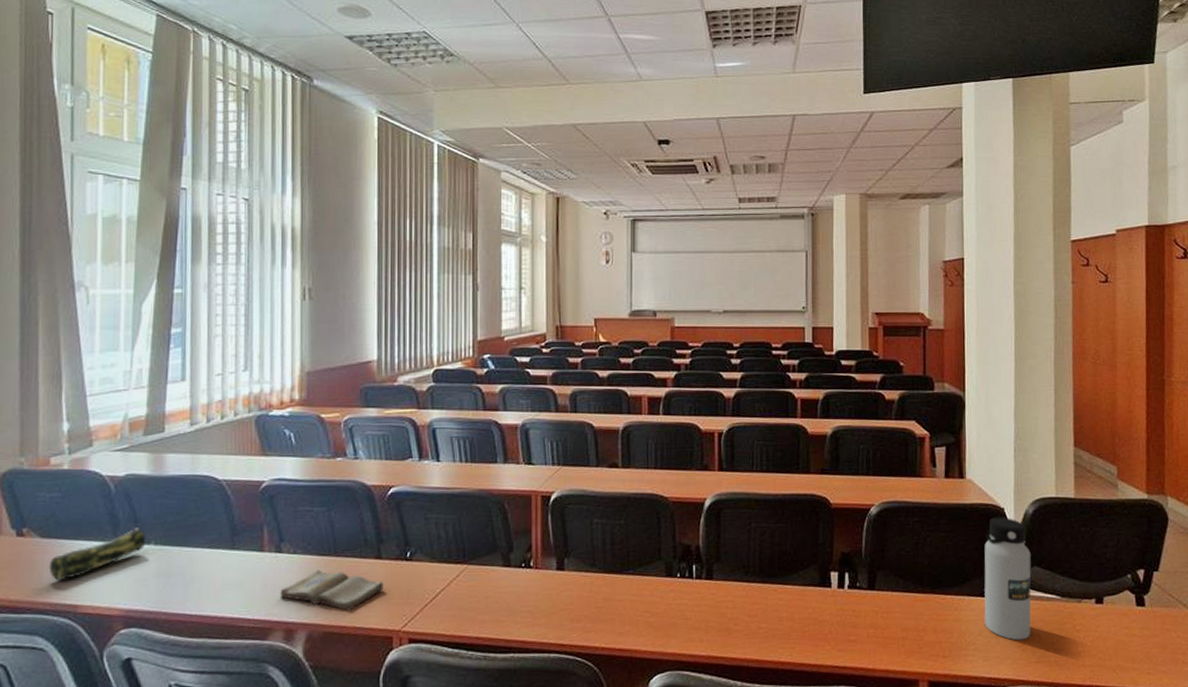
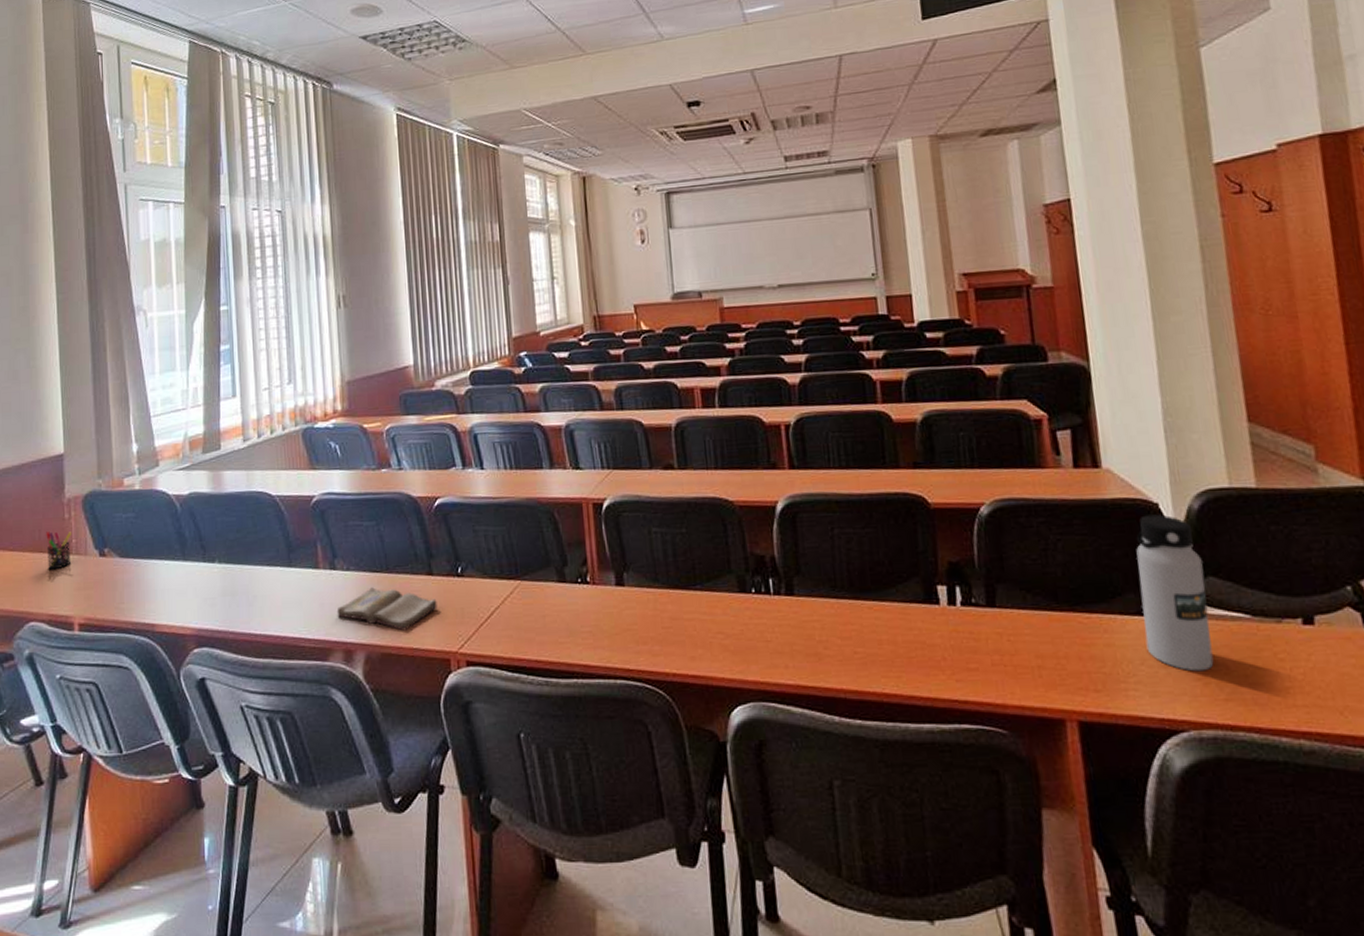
pencil case: present [48,527,146,581] -> none [128,545,211,600]

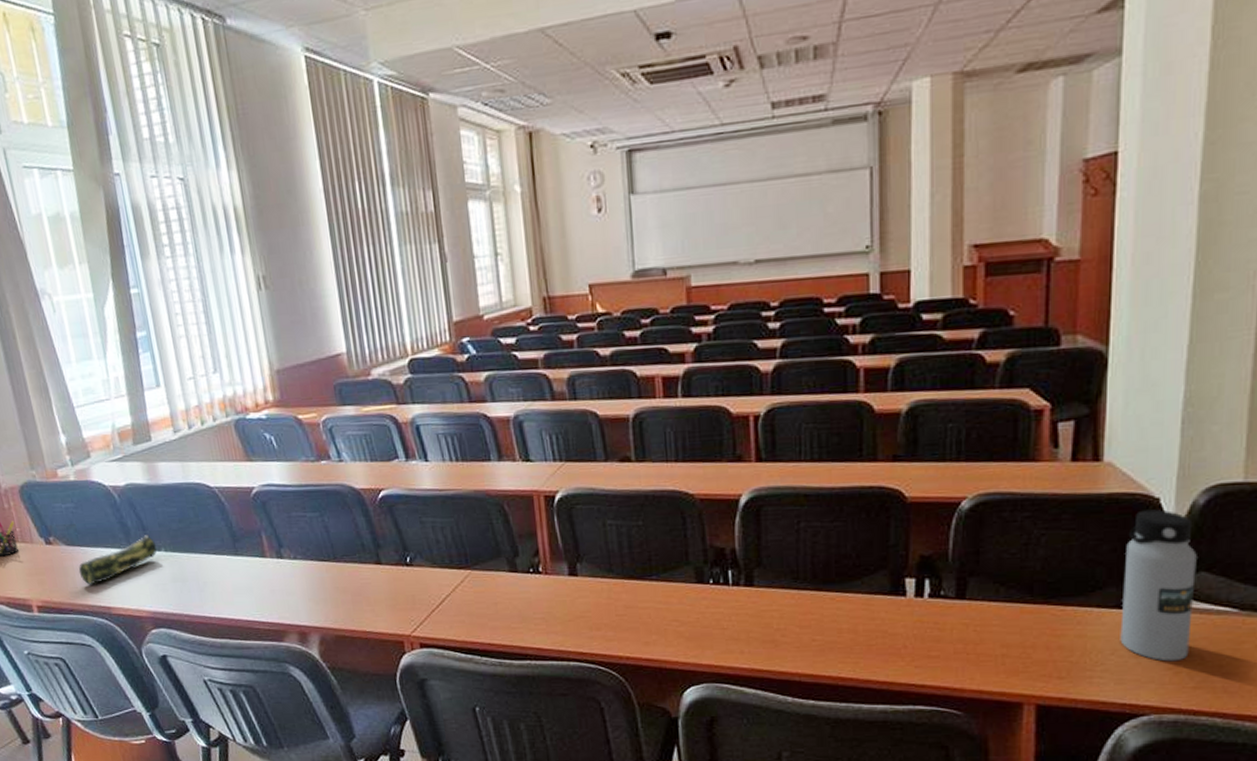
pencil case: none [128,545,211,600] -> present [78,535,157,585]
diary: present [337,587,437,631] -> none [288,575,388,616]

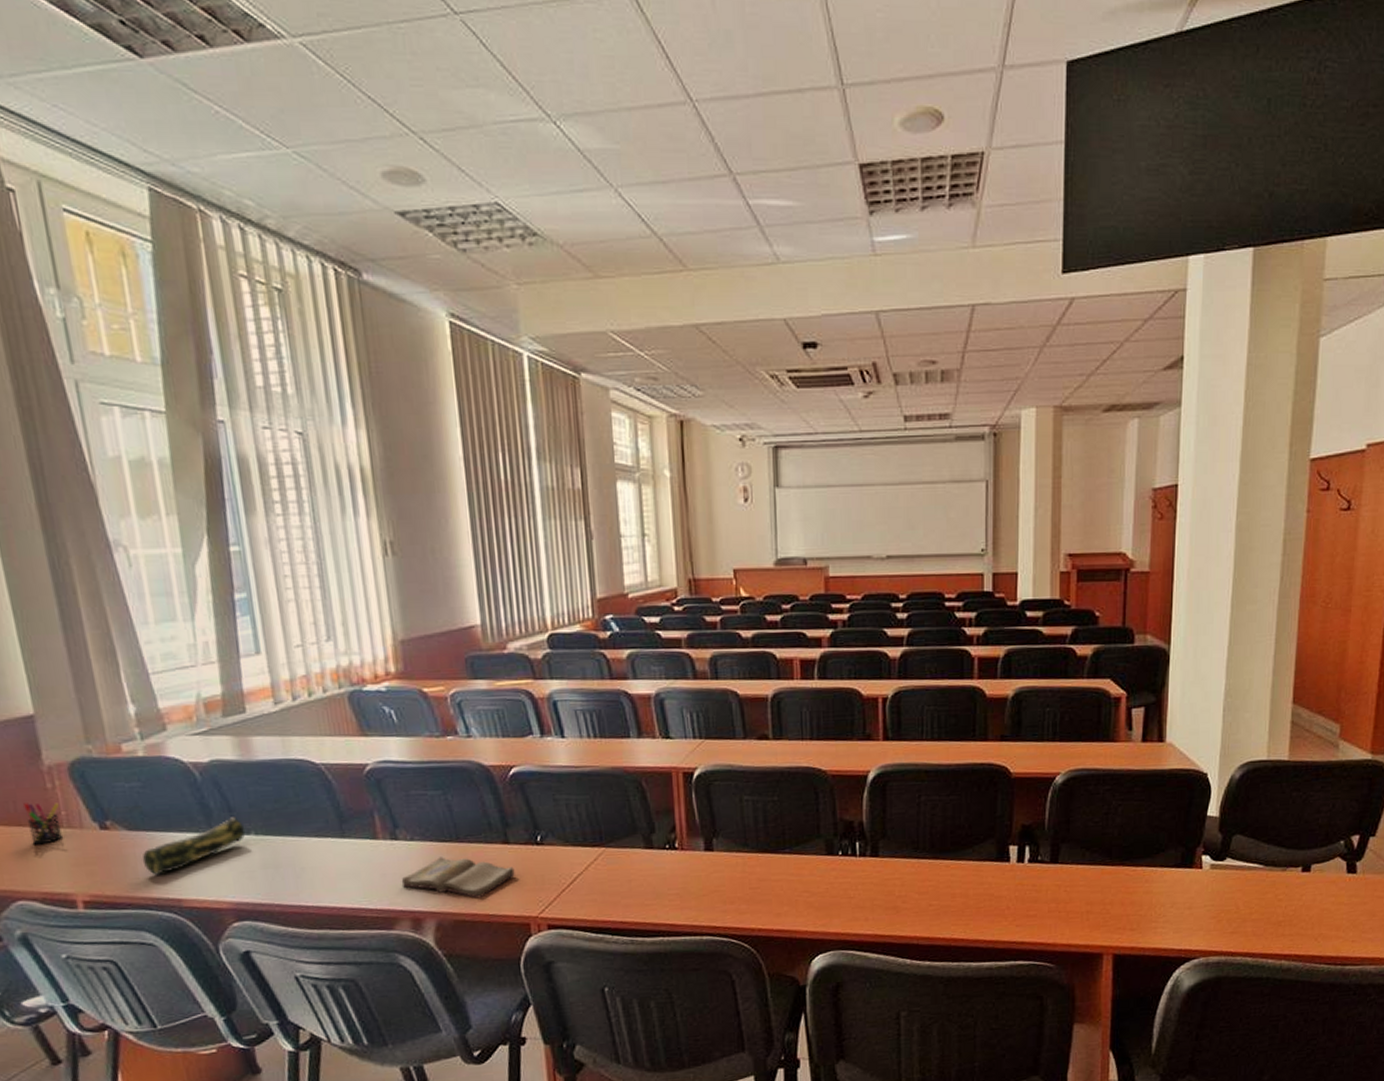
diary: none [288,575,388,616] -> present [401,857,515,898]
water bottle: present [1120,509,1197,662] -> none [1177,783,1234,912]

